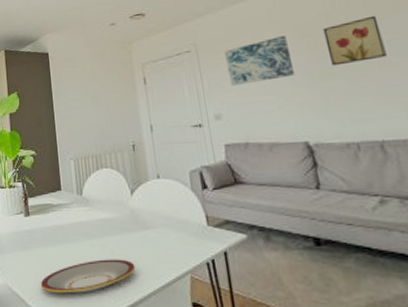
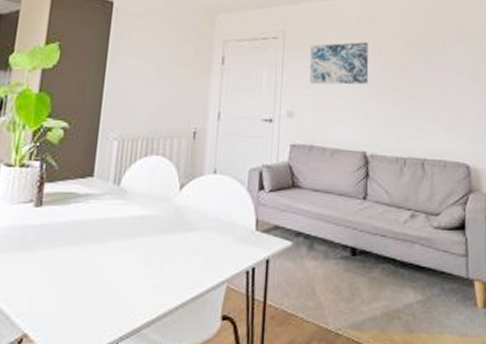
plate: present [40,259,136,293] -> none [37,265,167,307]
wall art: present [323,15,387,66] -> none [399,41,443,82]

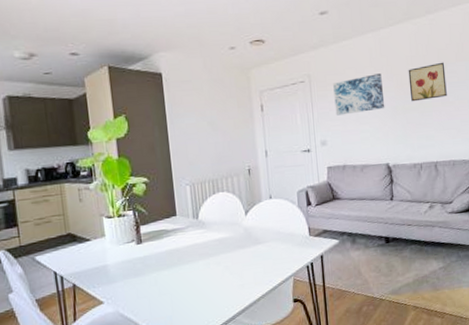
wall art: none [399,41,443,82] -> present [408,62,447,102]

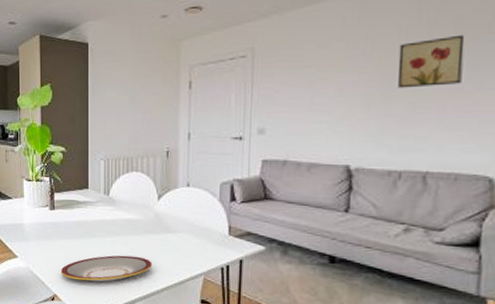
plate: none [154,272,247,312] -> present [60,255,153,282]
wall art: present [333,73,385,116] -> none [282,49,356,100]

